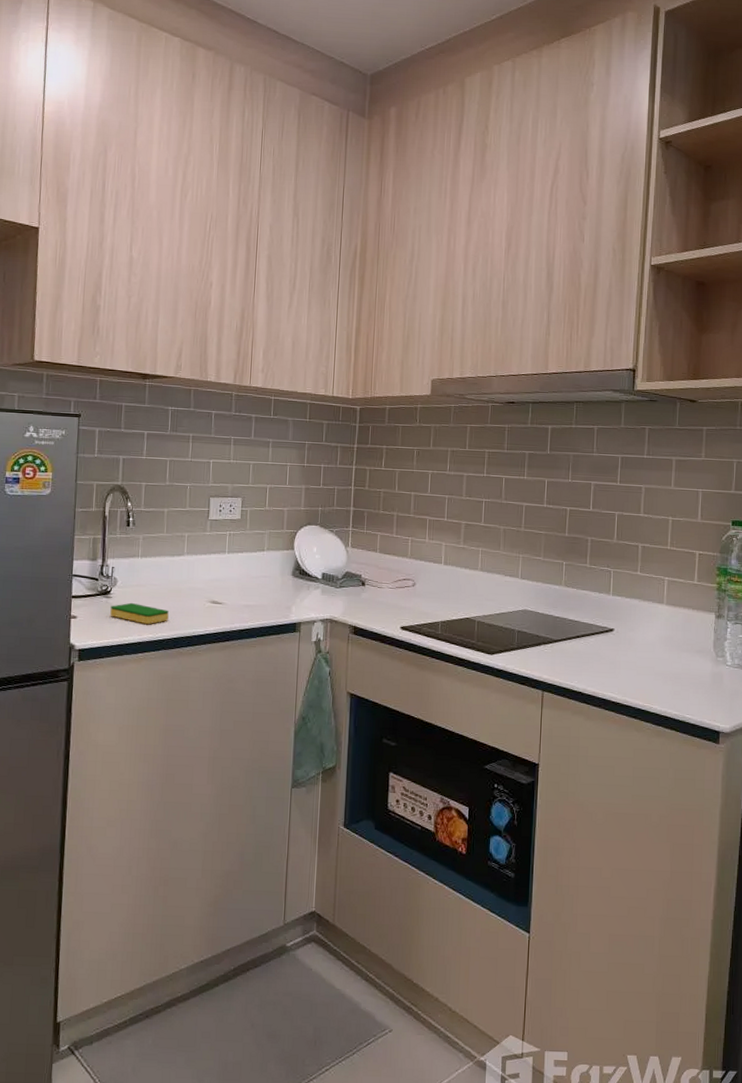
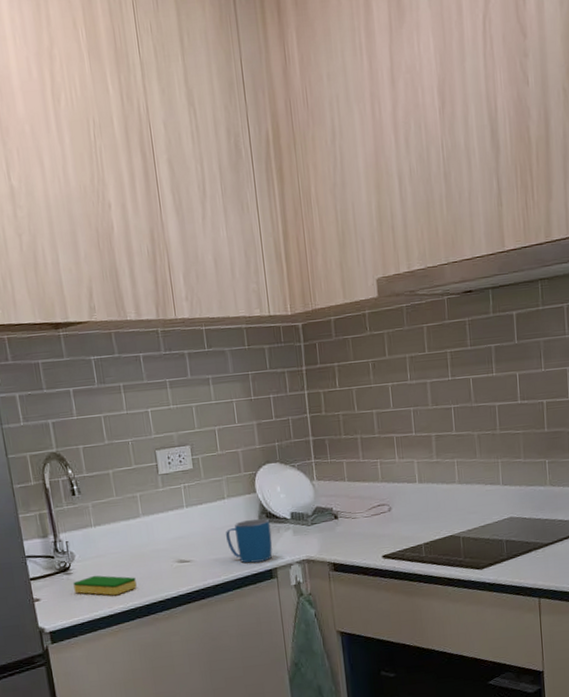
mug: none [259,573,302,615] -> present [226,519,273,563]

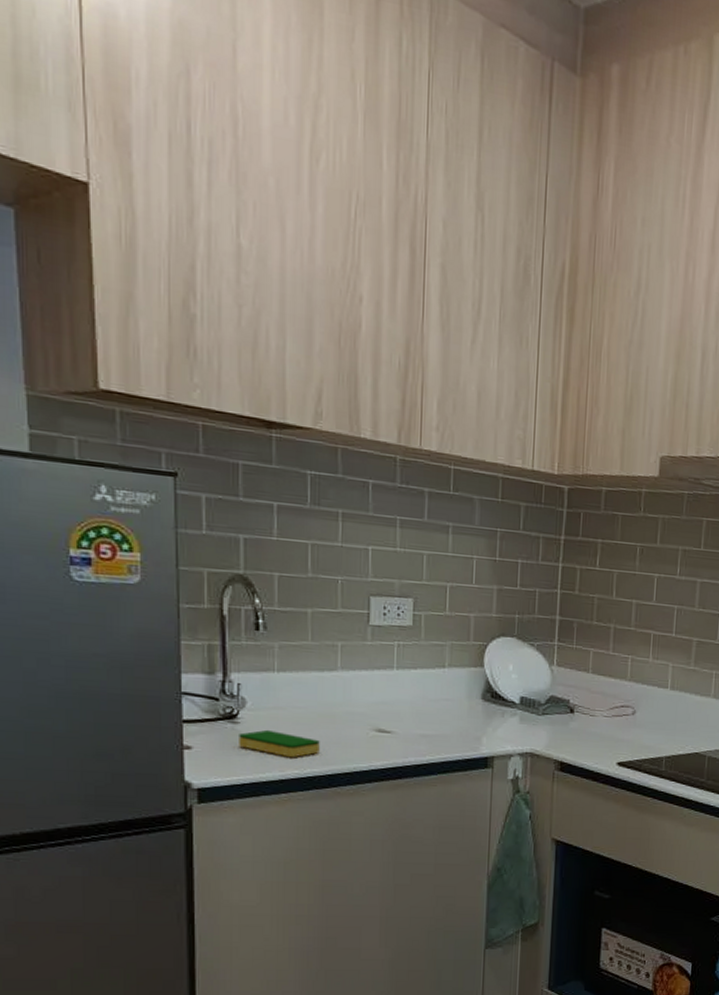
mug: present [226,519,273,563] -> none [439,696,495,747]

